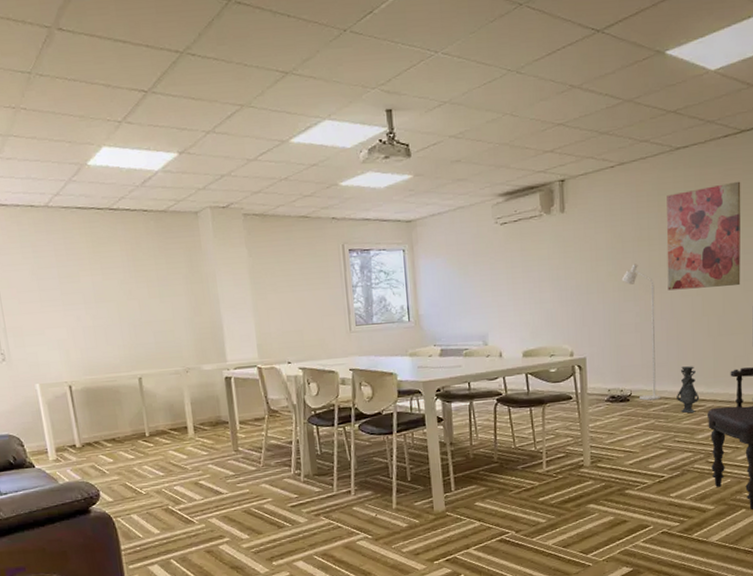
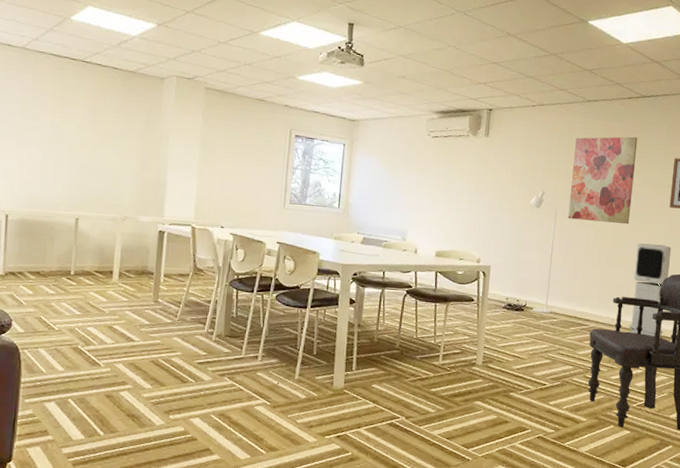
vase: present [677,366,700,413] -> none [565,287,585,331]

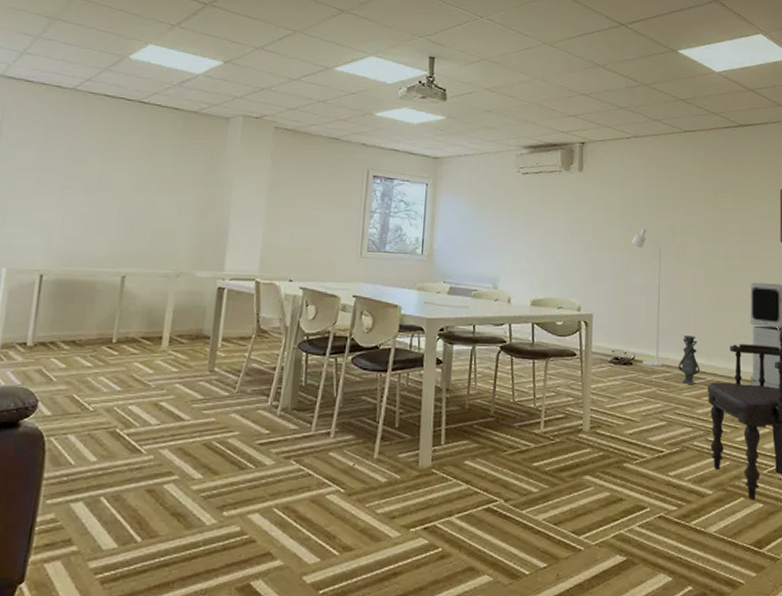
vase: none [565,287,585,331] -> present [678,336,701,385]
wall art: present [568,136,638,225] -> none [673,167,740,263]

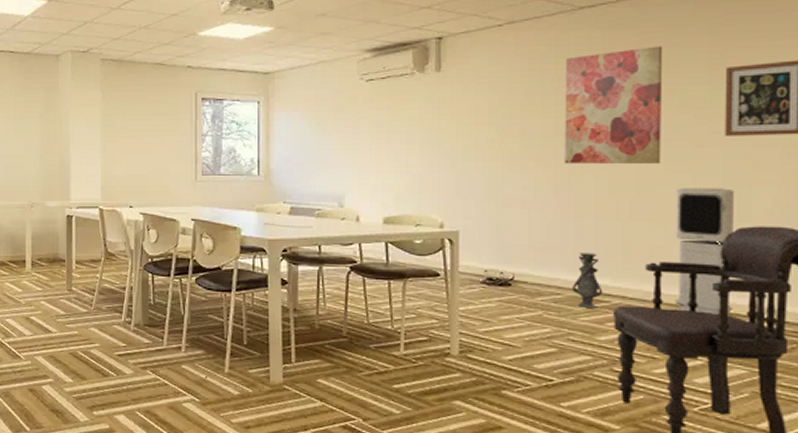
floor lamp: present [631,228,664,367] -> none [506,131,552,288]
wall art: none [673,167,740,263] -> present [564,46,663,165]

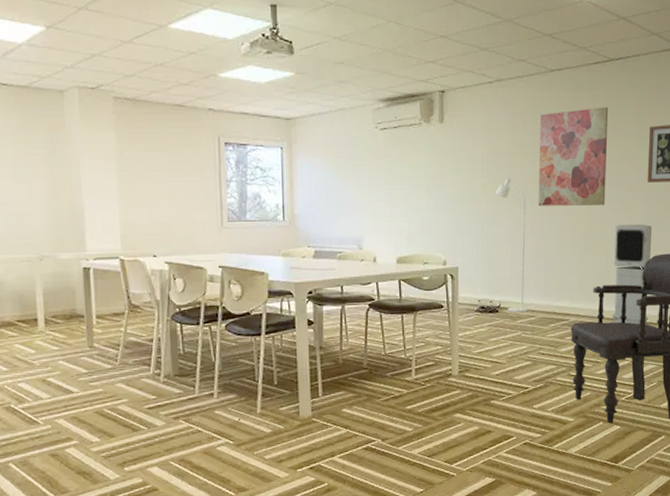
floor lamp: none [506,131,552,288] -> present [495,178,529,313]
vase: present [573,253,603,309] -> none [543,281,564,327]

